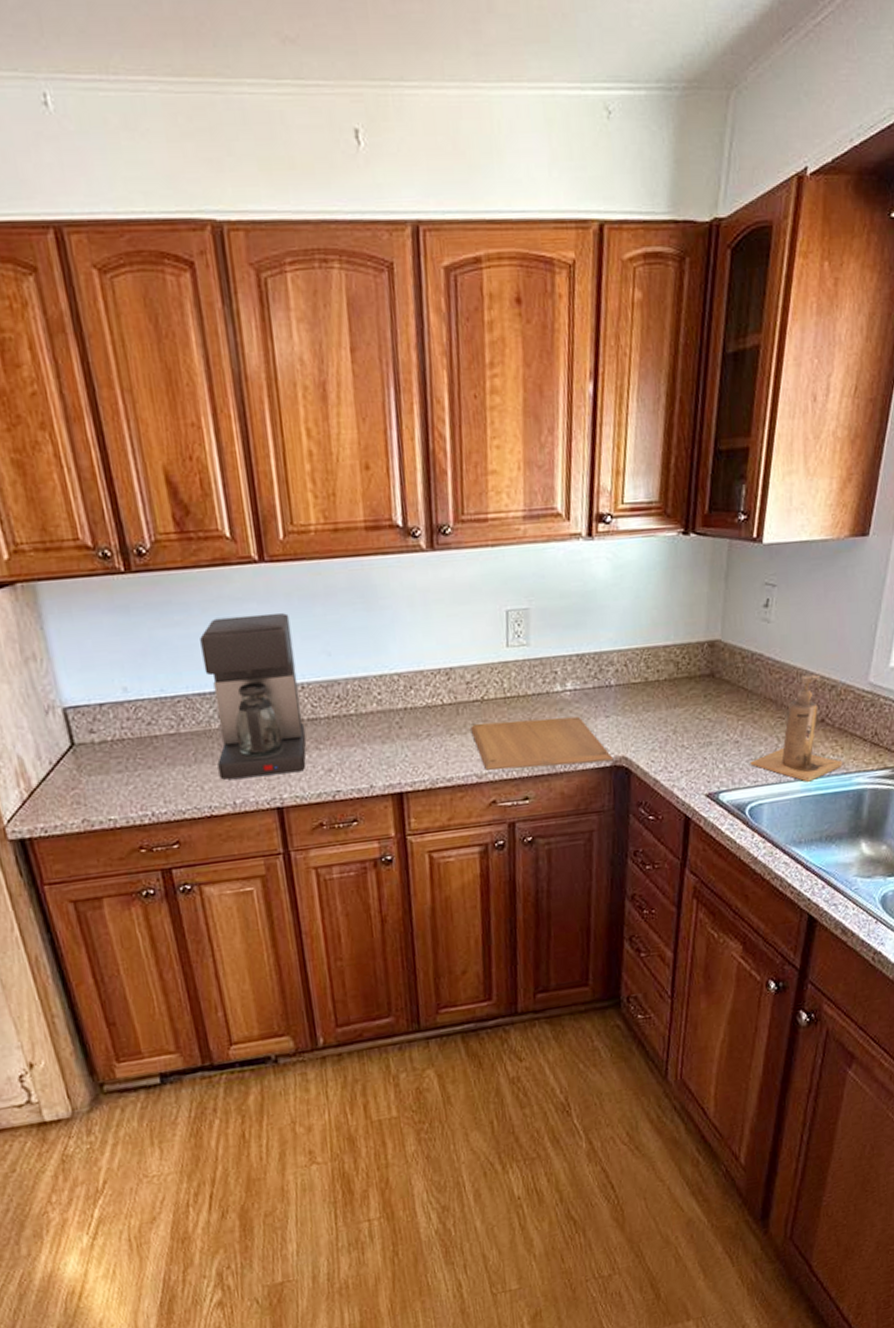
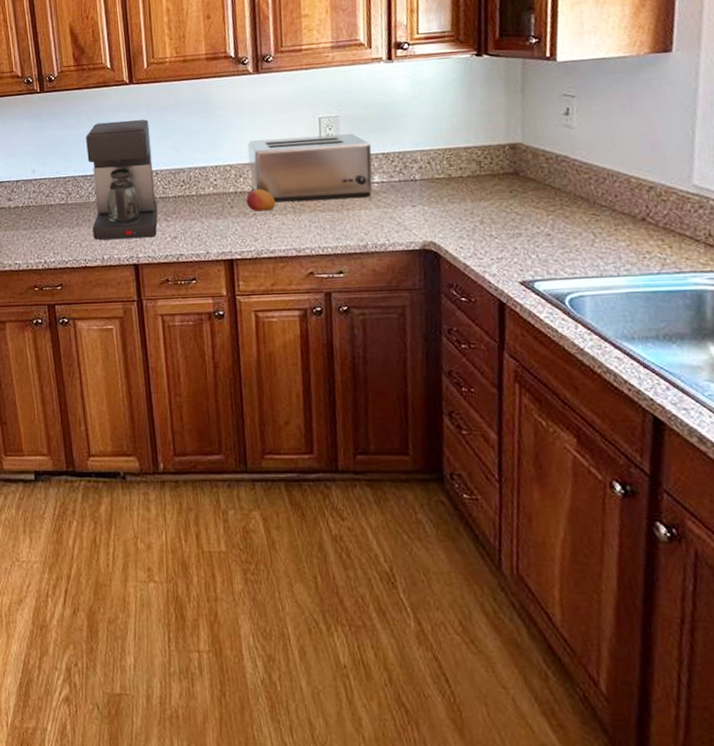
fruit: none [418,702,454,732] -> present [246,188,276,212]
toaster: none [419,629,565,720] -> present [247,133,373,203]
chopping board: present [470,716,614,772] -> none [290,204,422,247]
soap dispenser: present [750,674,843,782] -> none [565,176,674,278]

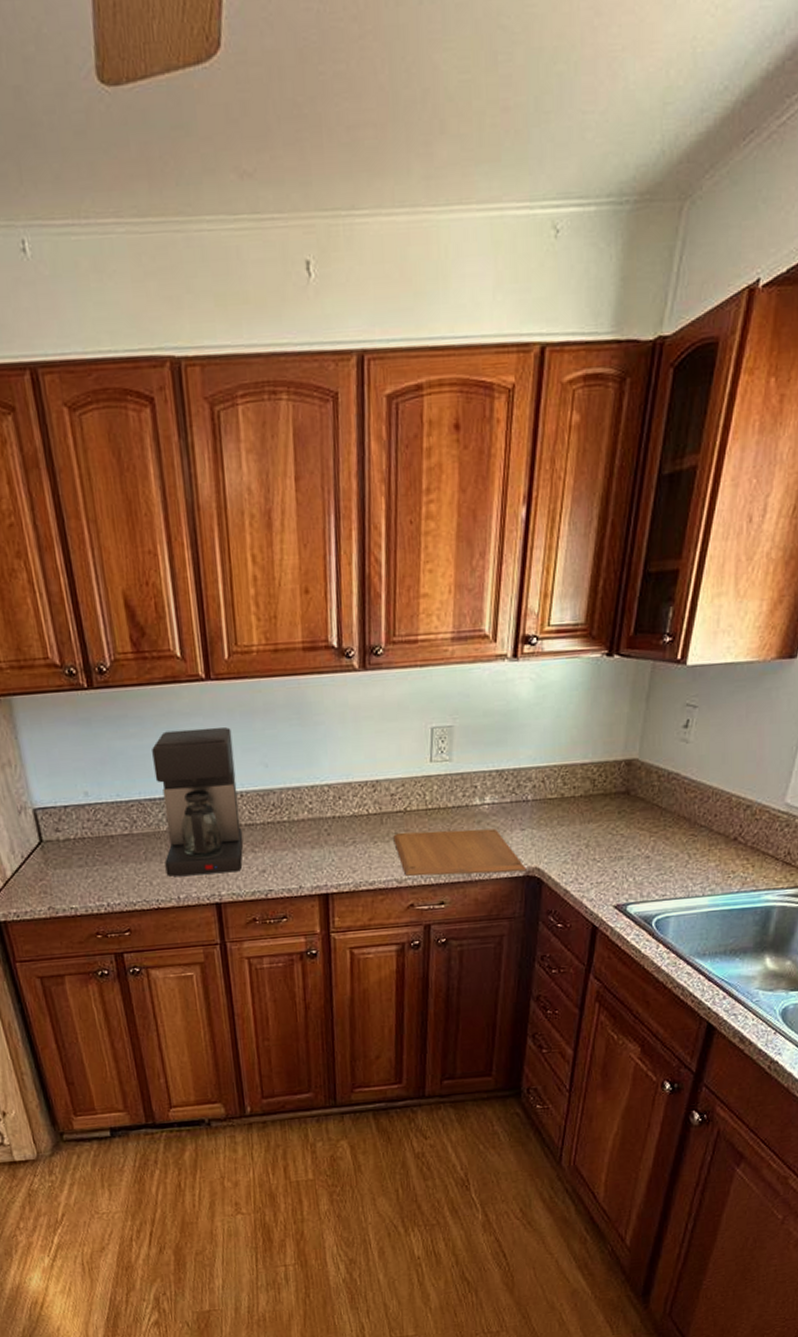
fruit: present [246,188,276,212] -> none [345,812,378,839]
toaster: present [247,133,373,203] -> none [348,746,486,828]
chopping board: none [290,204,422,247] -> present [393,828,527,877]

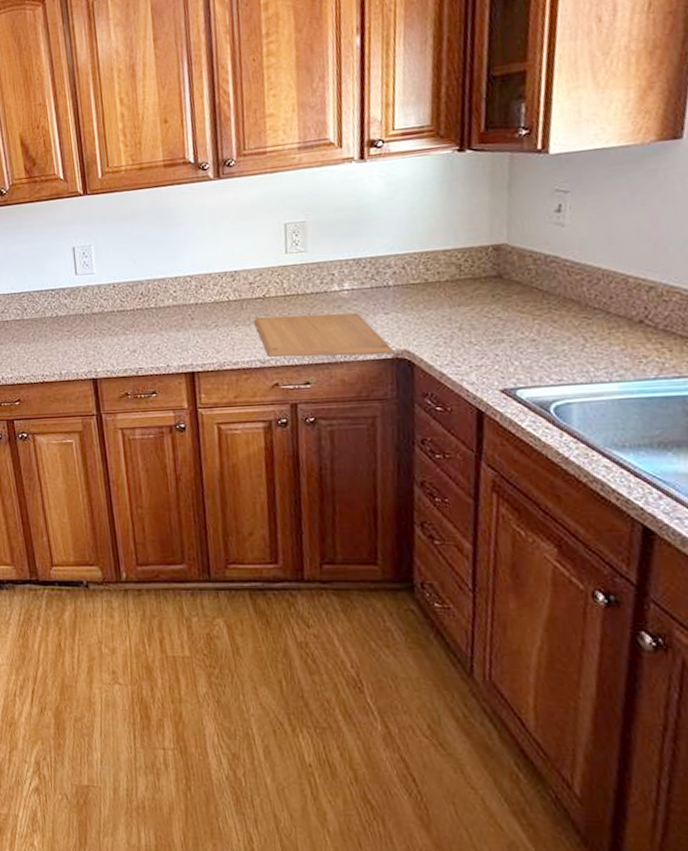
coffee maker: present [152,727,244,877] -> none [40,231,116,355]

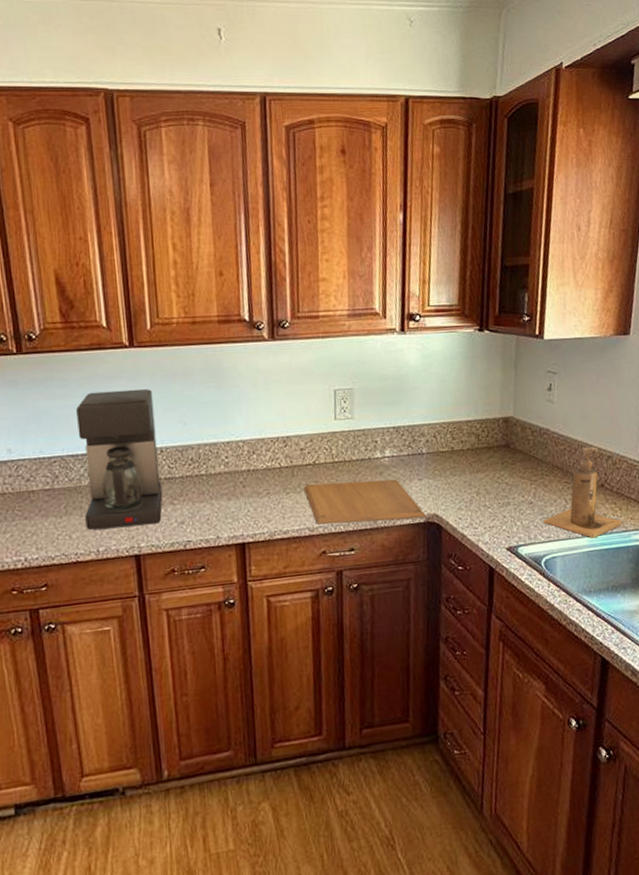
coffee maker: none [40,231,116,355] -> present [76,389,163,530]
soap dispenser: none [551,275,673,384] -> present [543,446,622,538]

